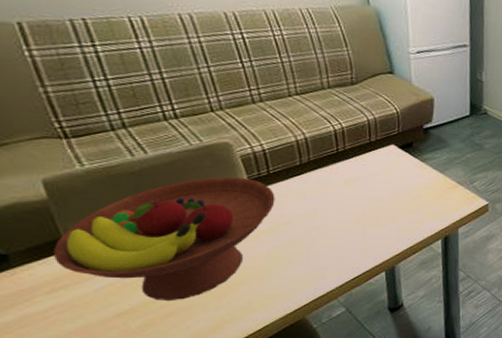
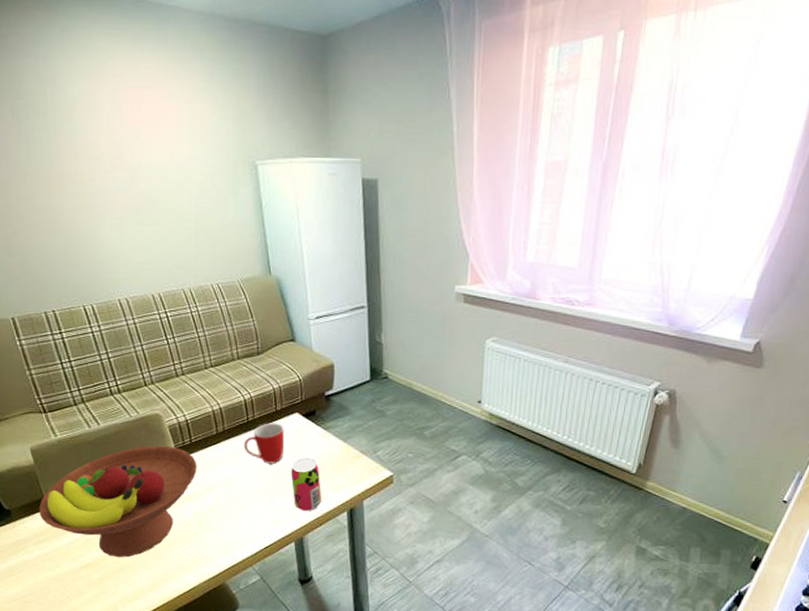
mug: none [331,154,379,195] -> present [243,423,285,464]
beverage can: none [383,189,416,241] -> present [291,458,322,512]

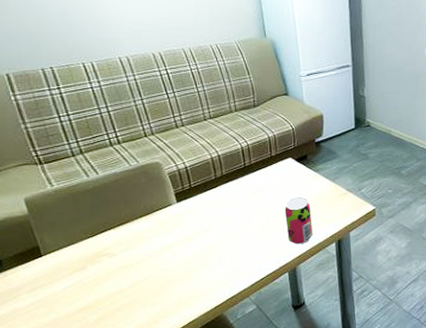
fruit bowl: present [39,445,197,558] -> none [33,191,196,299]
mug: present [243,423,285,464] -> none [241,167,279,204]

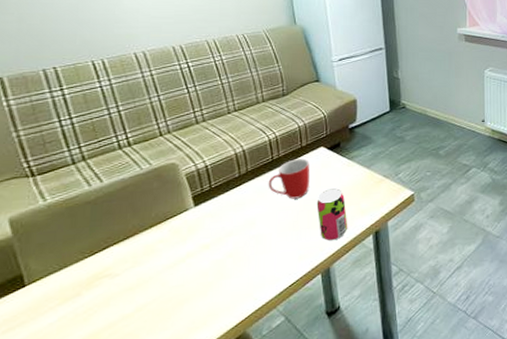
mug: none [241,167,279,204] -> present [268,158,311,199]

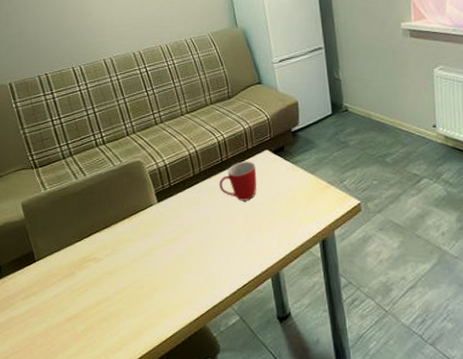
beverage can: present [316,188,348,241] -> none [264,193,295,246]

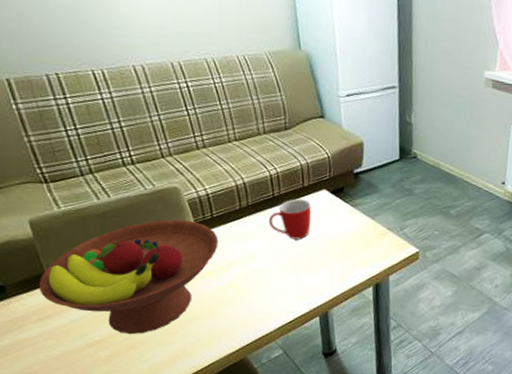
fruit bowl: none [28,191,176,307] -> present [39,220,219,335]

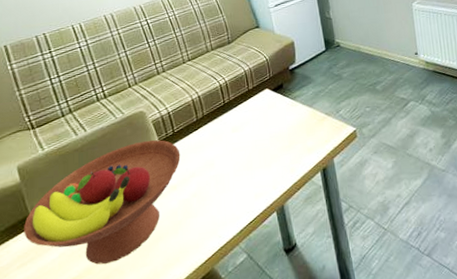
mug: present [268,198,312,240] -> none [222,101,259,140]

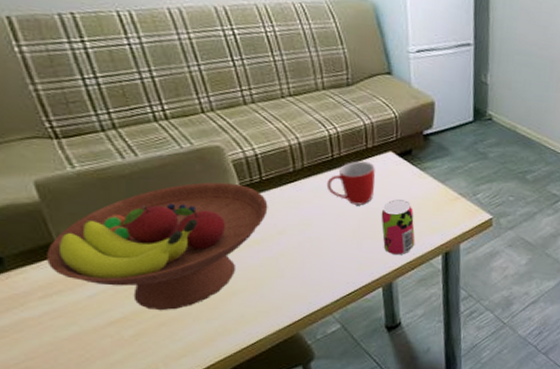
mug: none [222,101,259,140] -> present [326,161,376,205]
beverage can: none [266,128,297,179] -> present [381,199,415,256]

